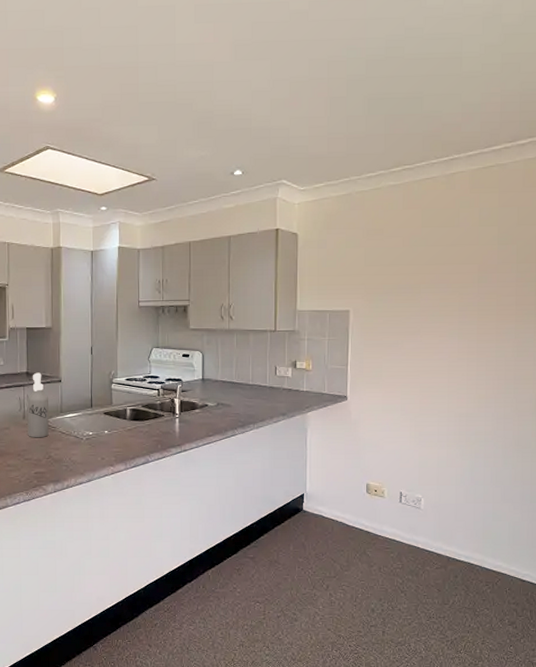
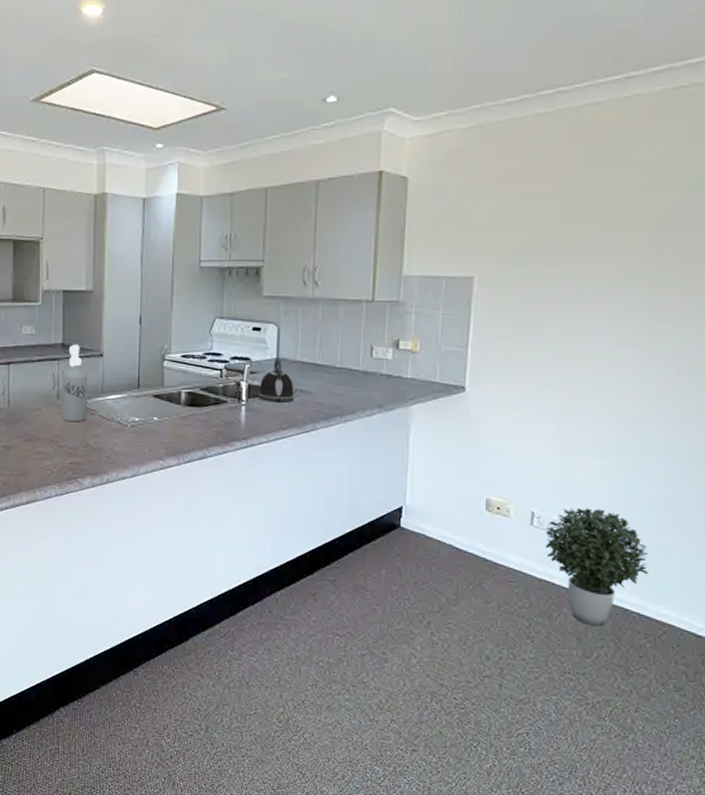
kettle: none [188,378,217,414] -> present [258,358,294,403]
potted plant: none [411,487,486,579] -> present [545,508,649,627]

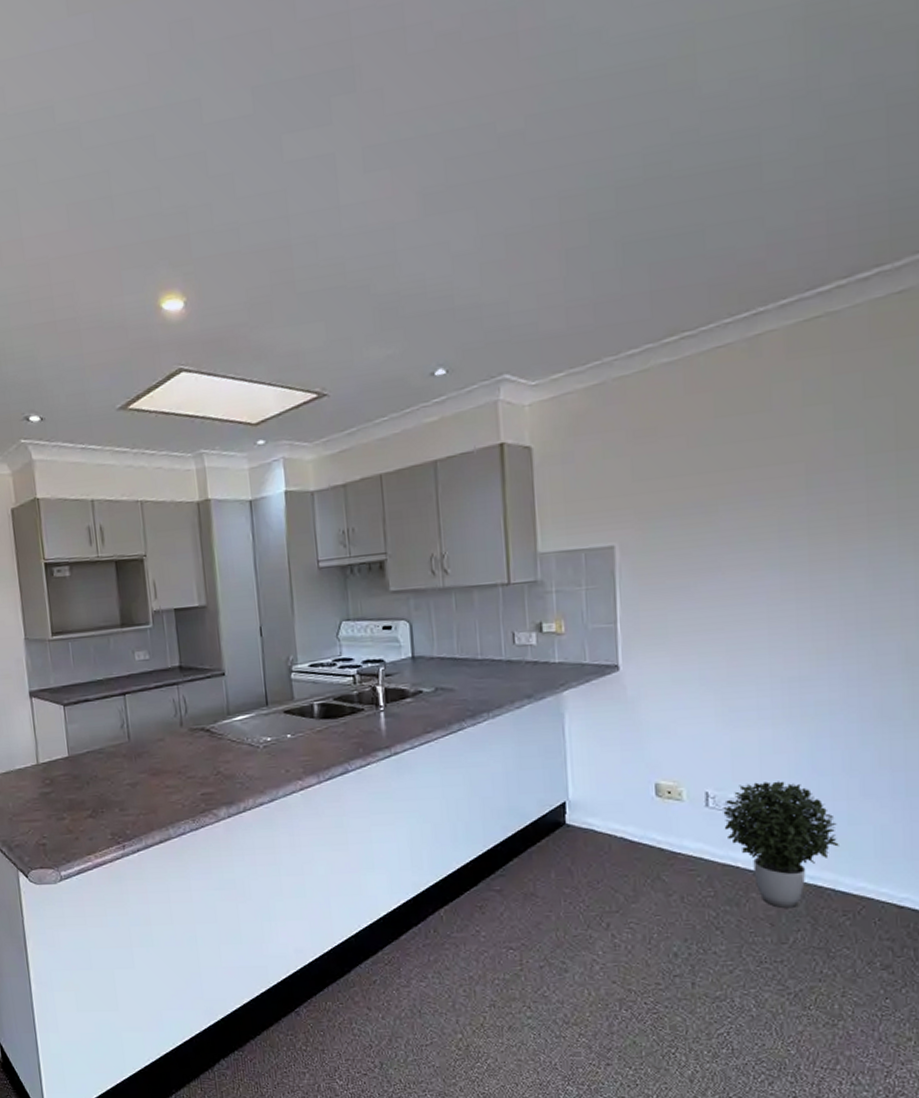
spray bottle: present [62,344,88,423] -> none [183,665,215,750]
kettle: present [258,358,294,403] -> none [396,656,436,705]

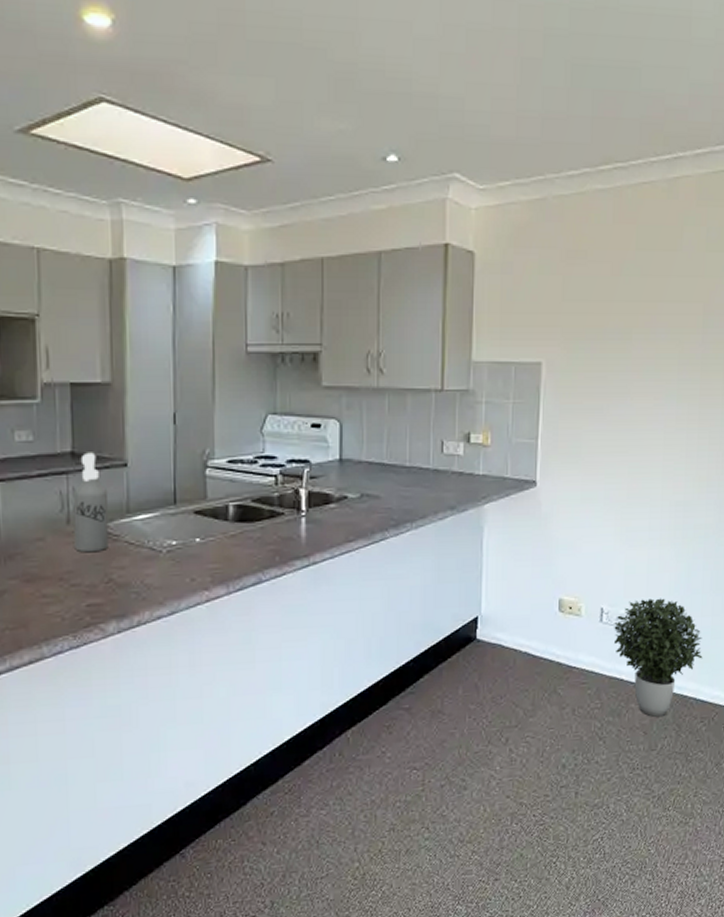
spray bottle: none [183,665,215,750] -> present [72,452,109,553]

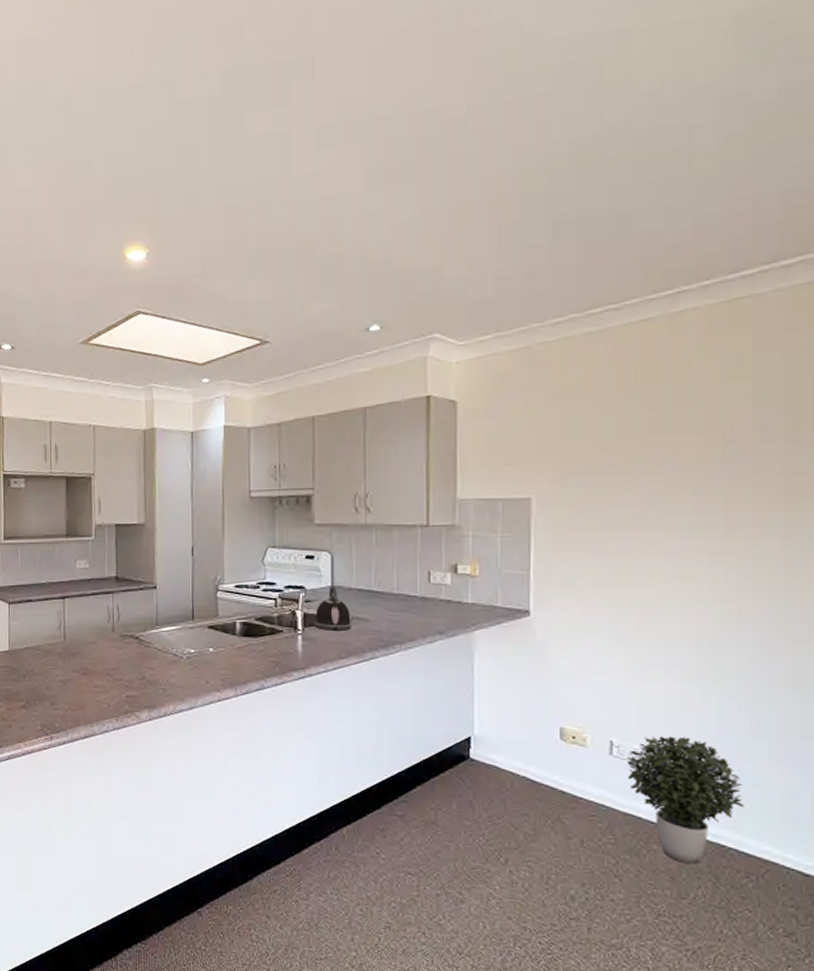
spray bottle: present [72,452,109,553] -> none [116,577,143,655]
kettle: none [320,458,360,511] -> present [314,585,351,631]

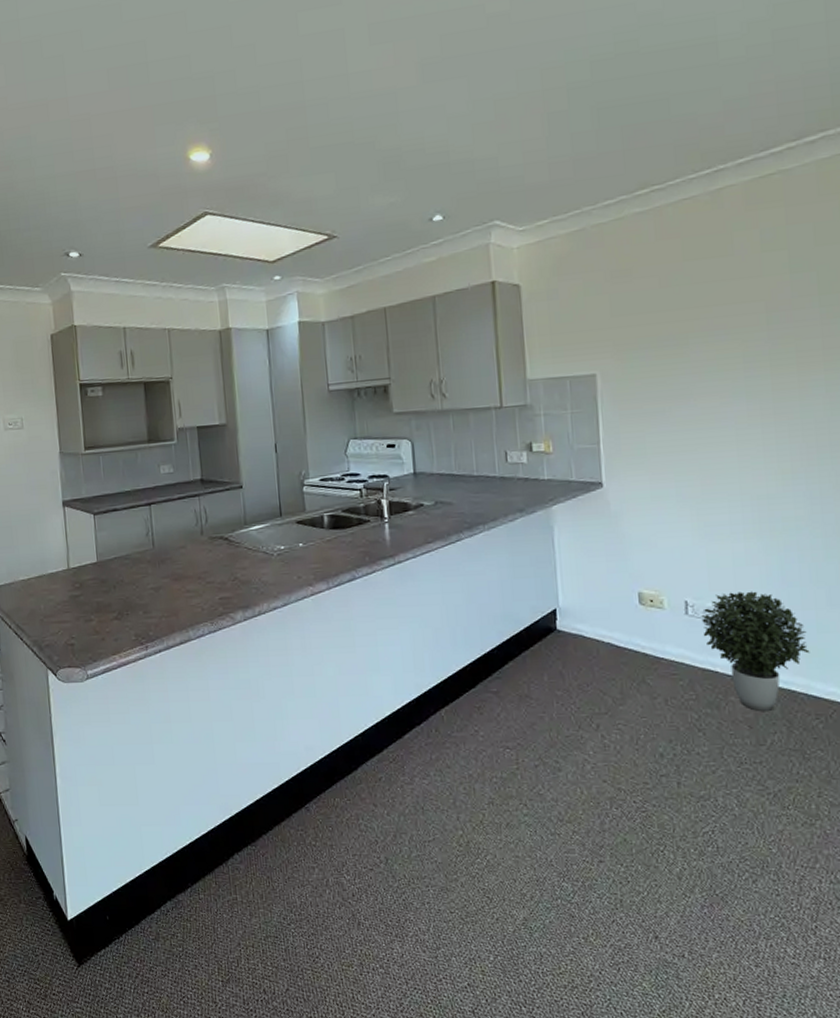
kettle: present [314,585,351,631] -> none [399,472,436,517]

